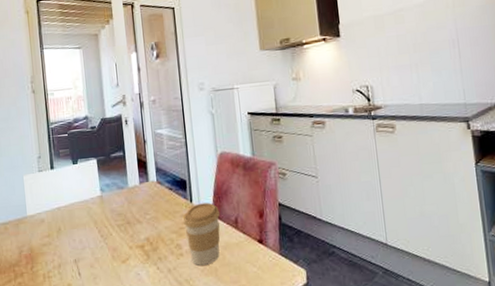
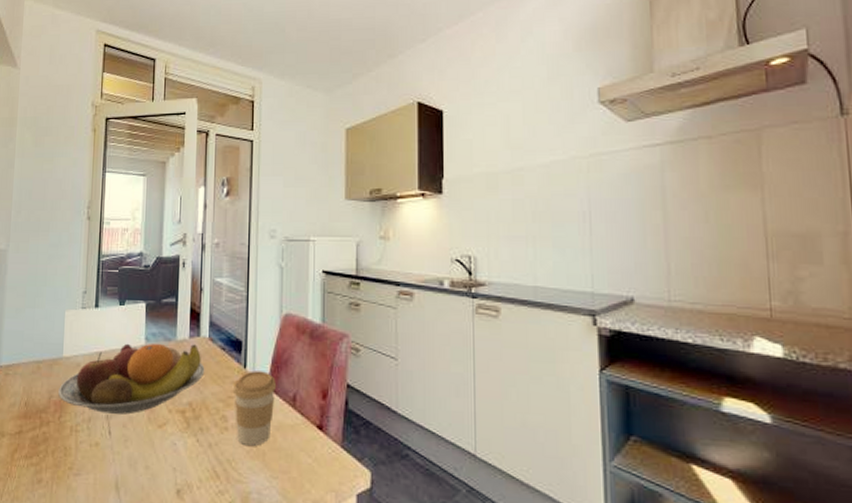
fruit bowl: none [26,188,157,259] -> present [57,343,205,415]

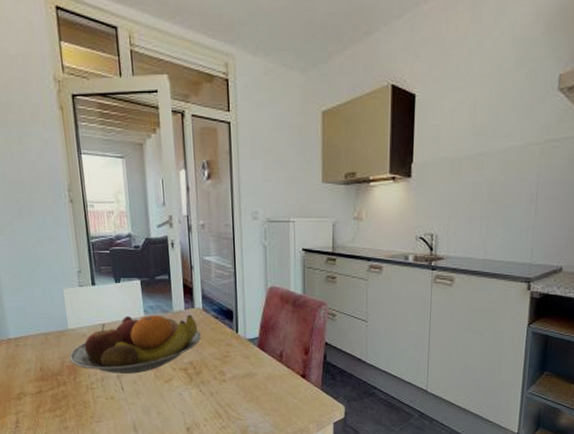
coffee cup: present [232,371,277,446] -> none [227,335,266,392]

